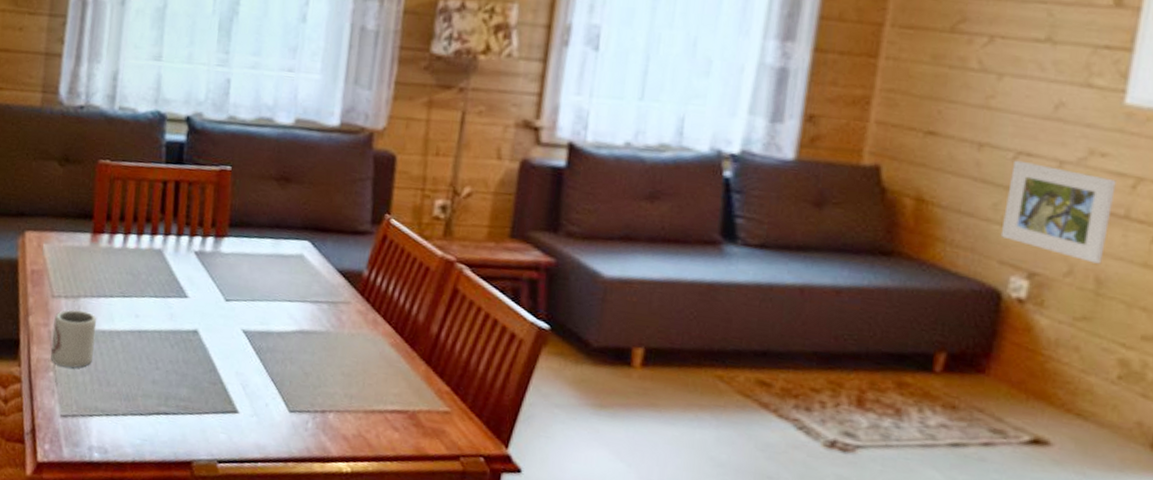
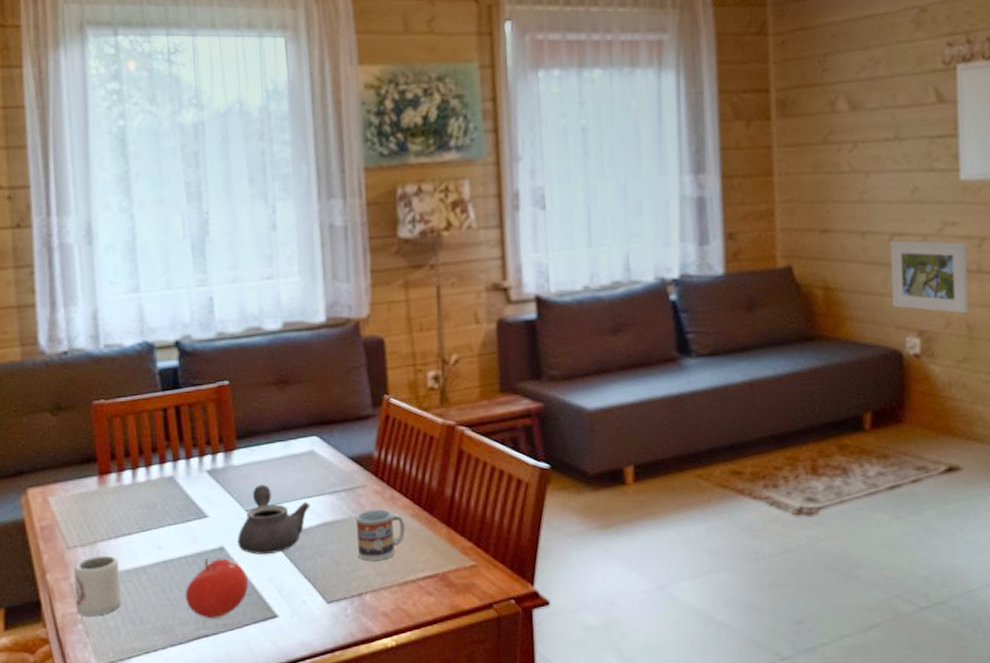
fruit: none [153,337,216,400] -> present [185,558,248,619]
teapot: none [212,277,290,349] -> present [237,484,311,555]
cup: none [329,328,383,382] -> present [355,508,405,561]

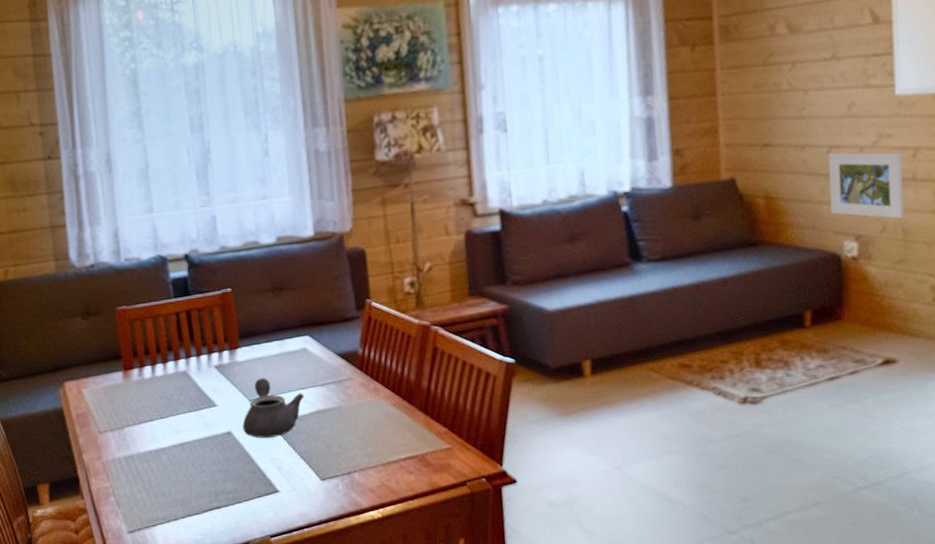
cup: present [74,555,121,617] -> none [105,438,146,490]
fruit: present [185,558,248,619] -> none [200,441,253,493]
cup: present [355,508,405,561] -> none [343,398,388,444]

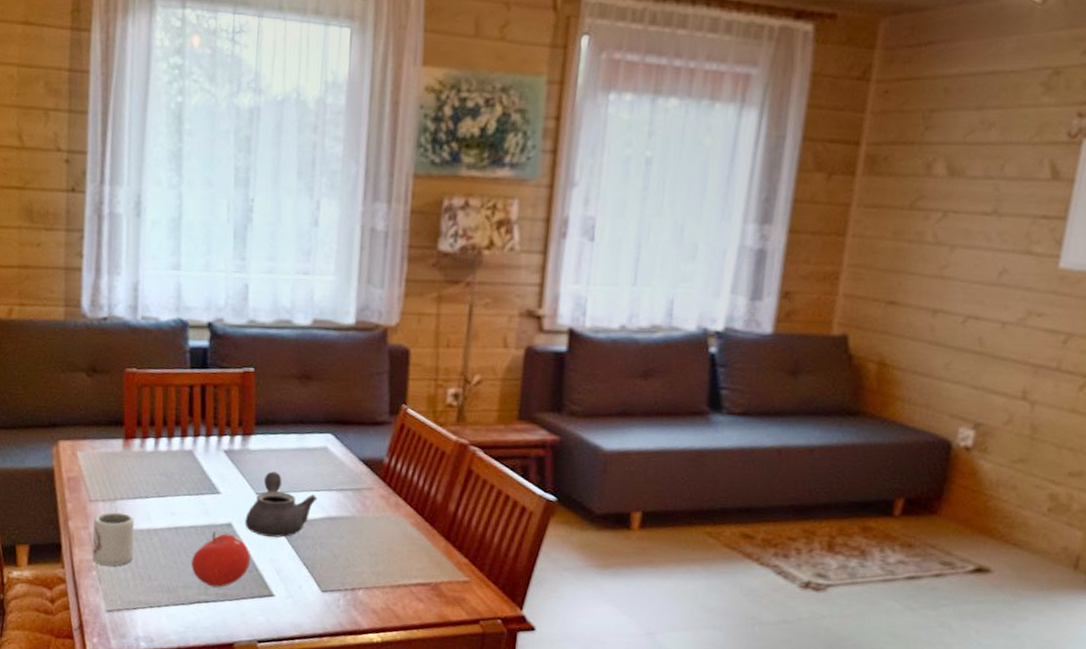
cup: none [105,438,146,490] -> present [92,512,135,566]
fruit: none [200,441,253,493] -> present [191,531,250,588]
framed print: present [828,152,904,219] -> none [951,323,1050,412]

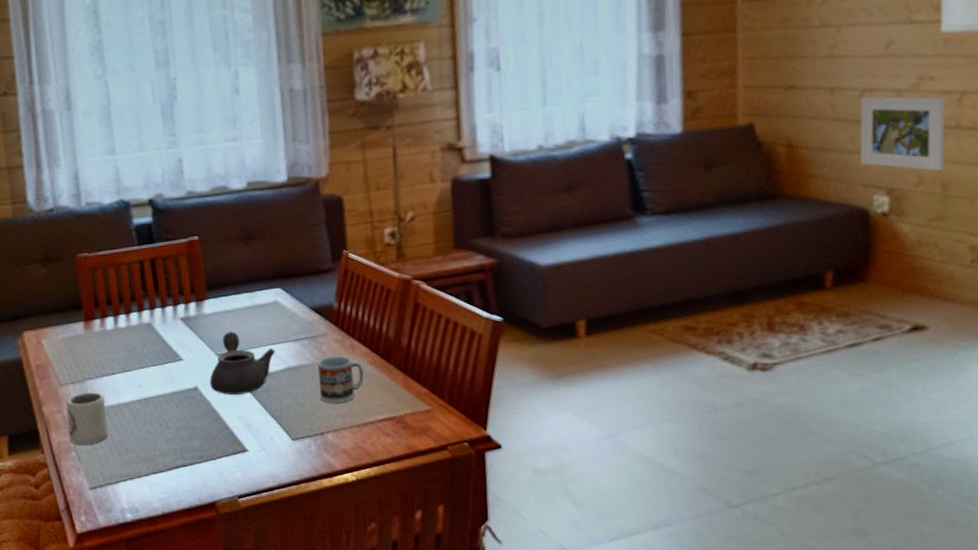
fruit: present [191,531,250,588] -> none [164,397,220,451]
cup: none [357,511,405,561] -> present [317,355,364,403]
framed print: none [951,323,1050,412] -> present [860,96,945,171]

